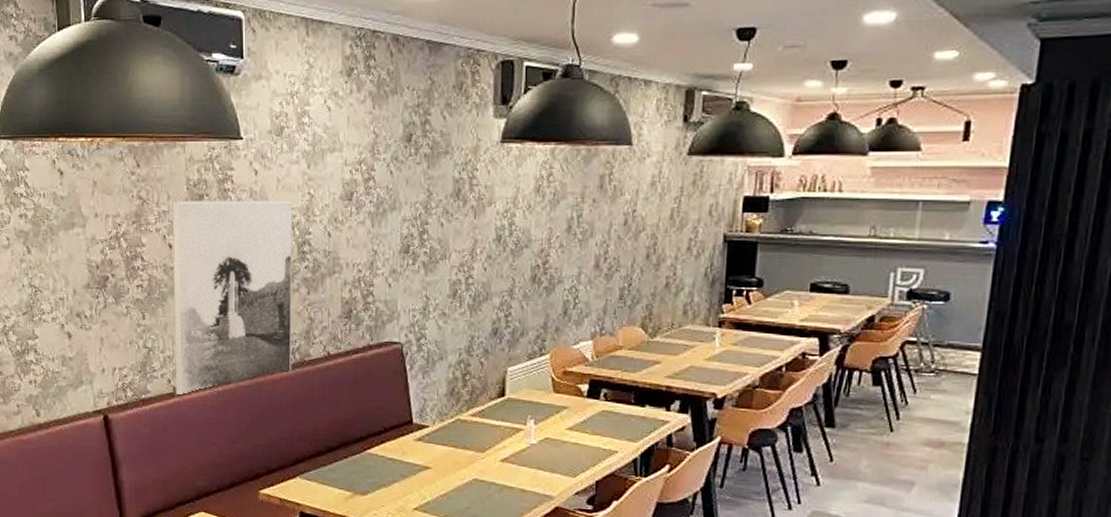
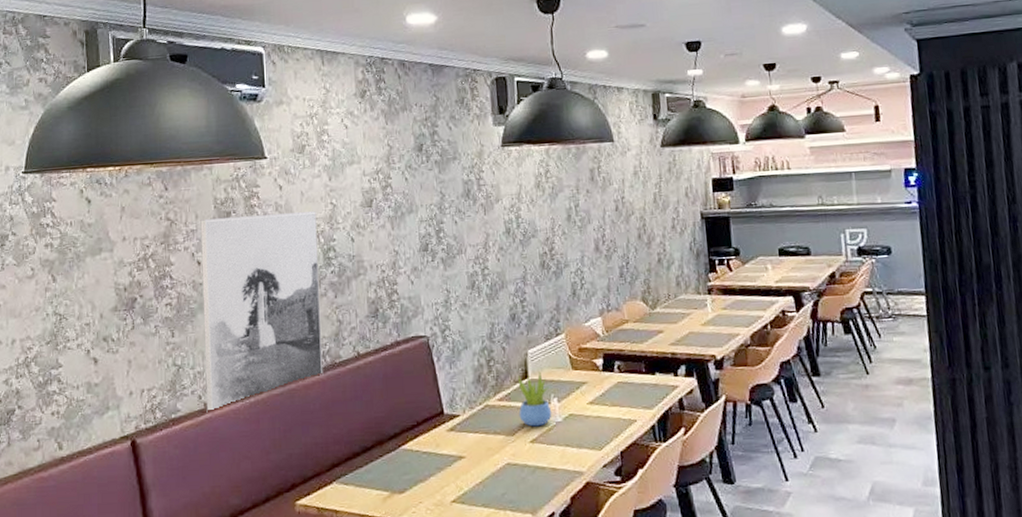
succulent plant: none [491,391,527,447] -> present [517,371,552,427]

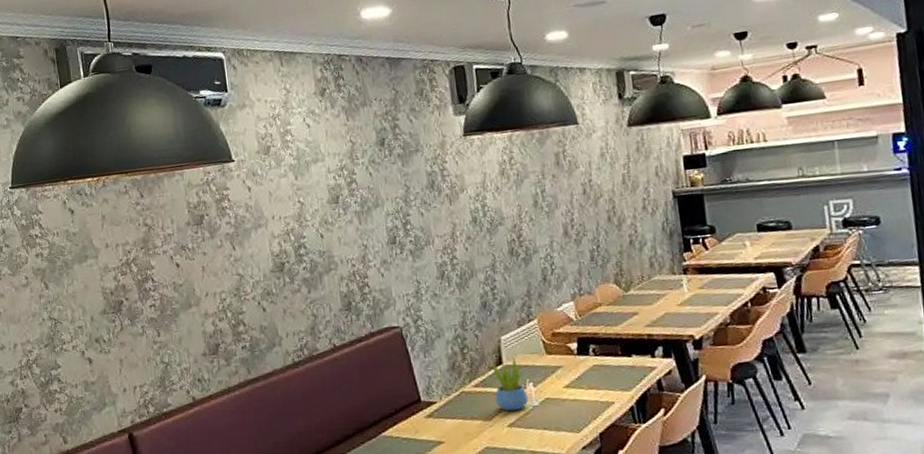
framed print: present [200,210,323,413] -> none [176,209,302,406]

